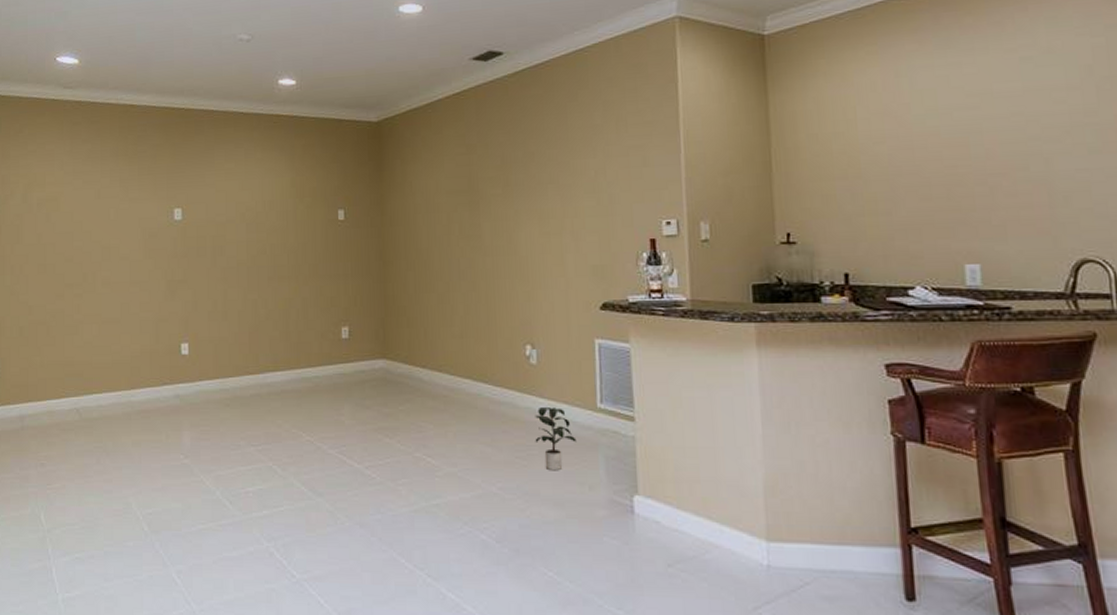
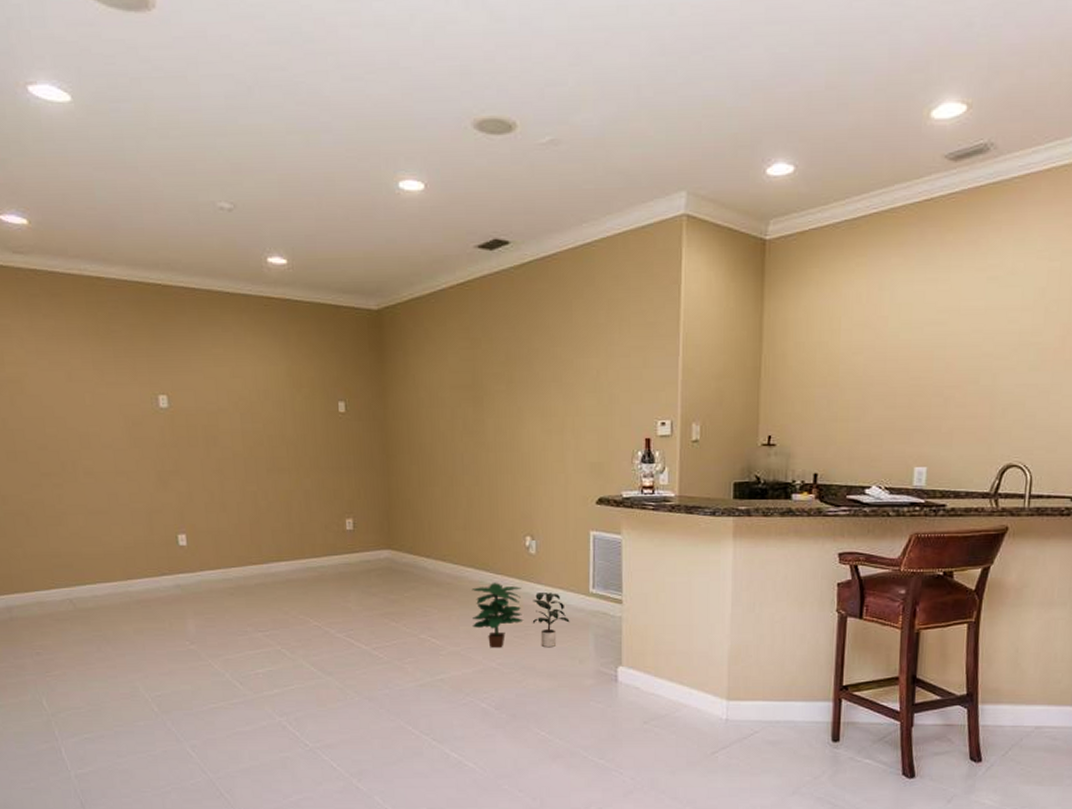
potted plant: none [469,396,526,469] -> present [471,583,524,647]

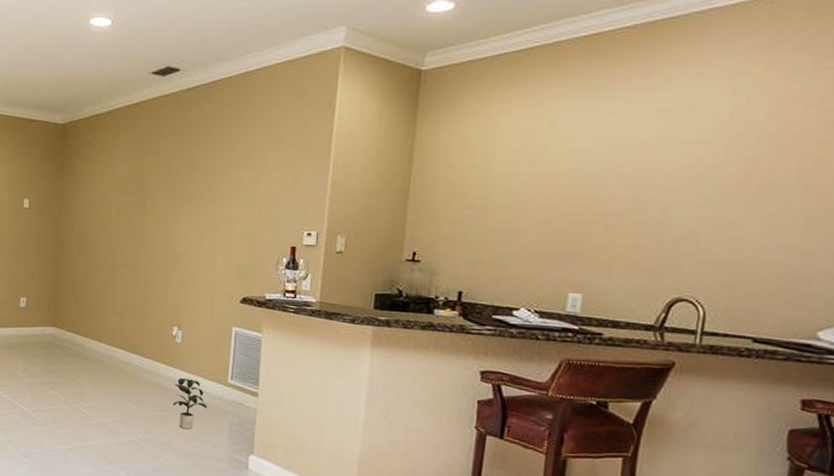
potted plant: present [471,583,524,647] -> none [119,365,166,424]

